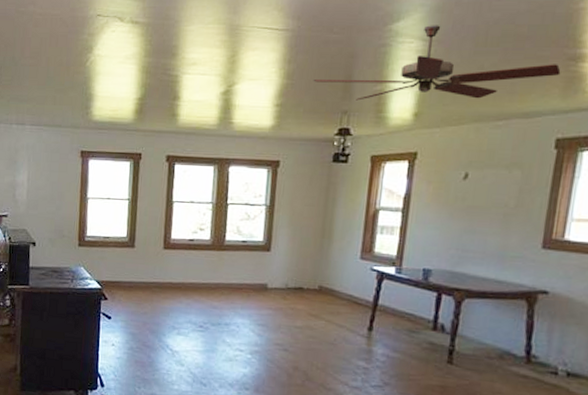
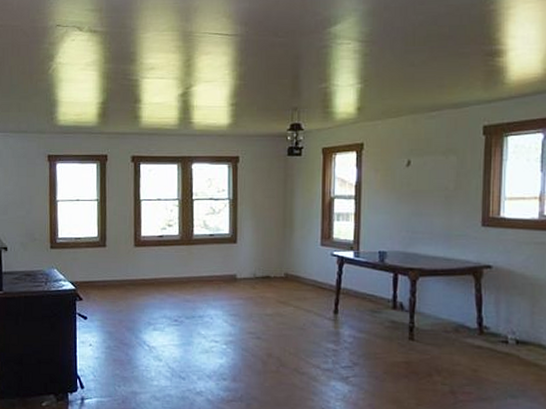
ceiling fan: present [313,25,561,101] -> none [264,27,481,98]

